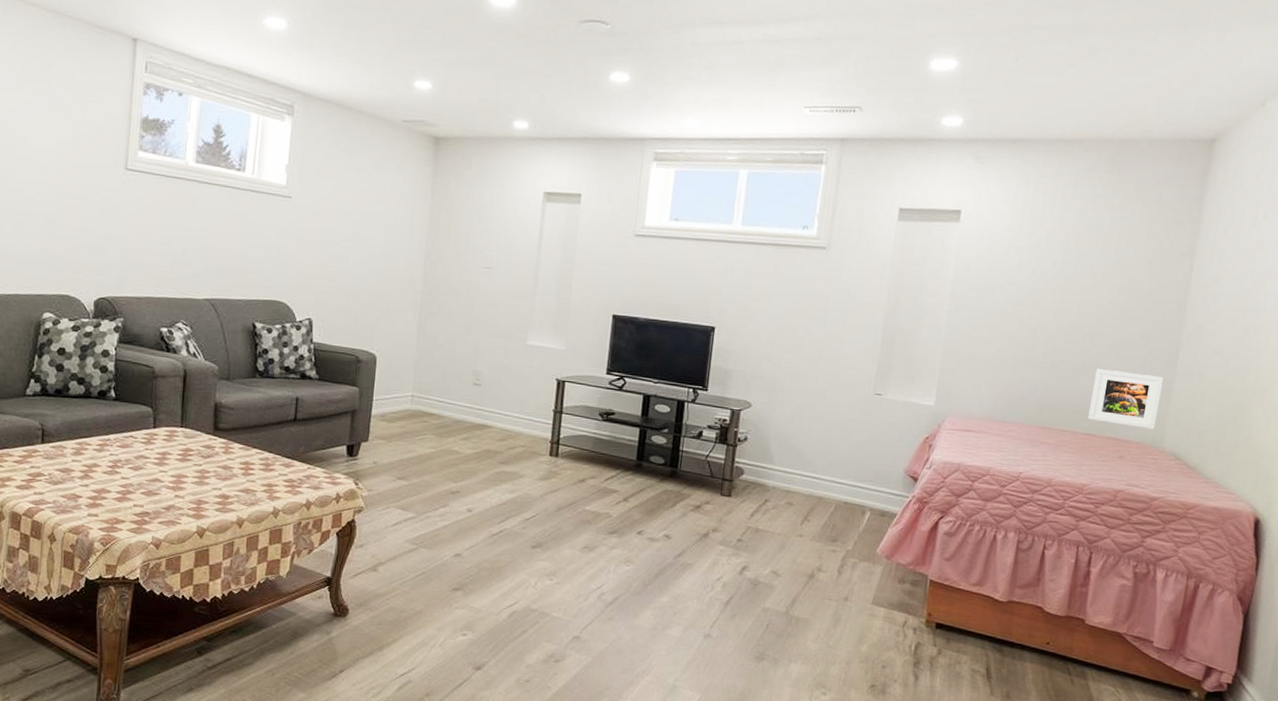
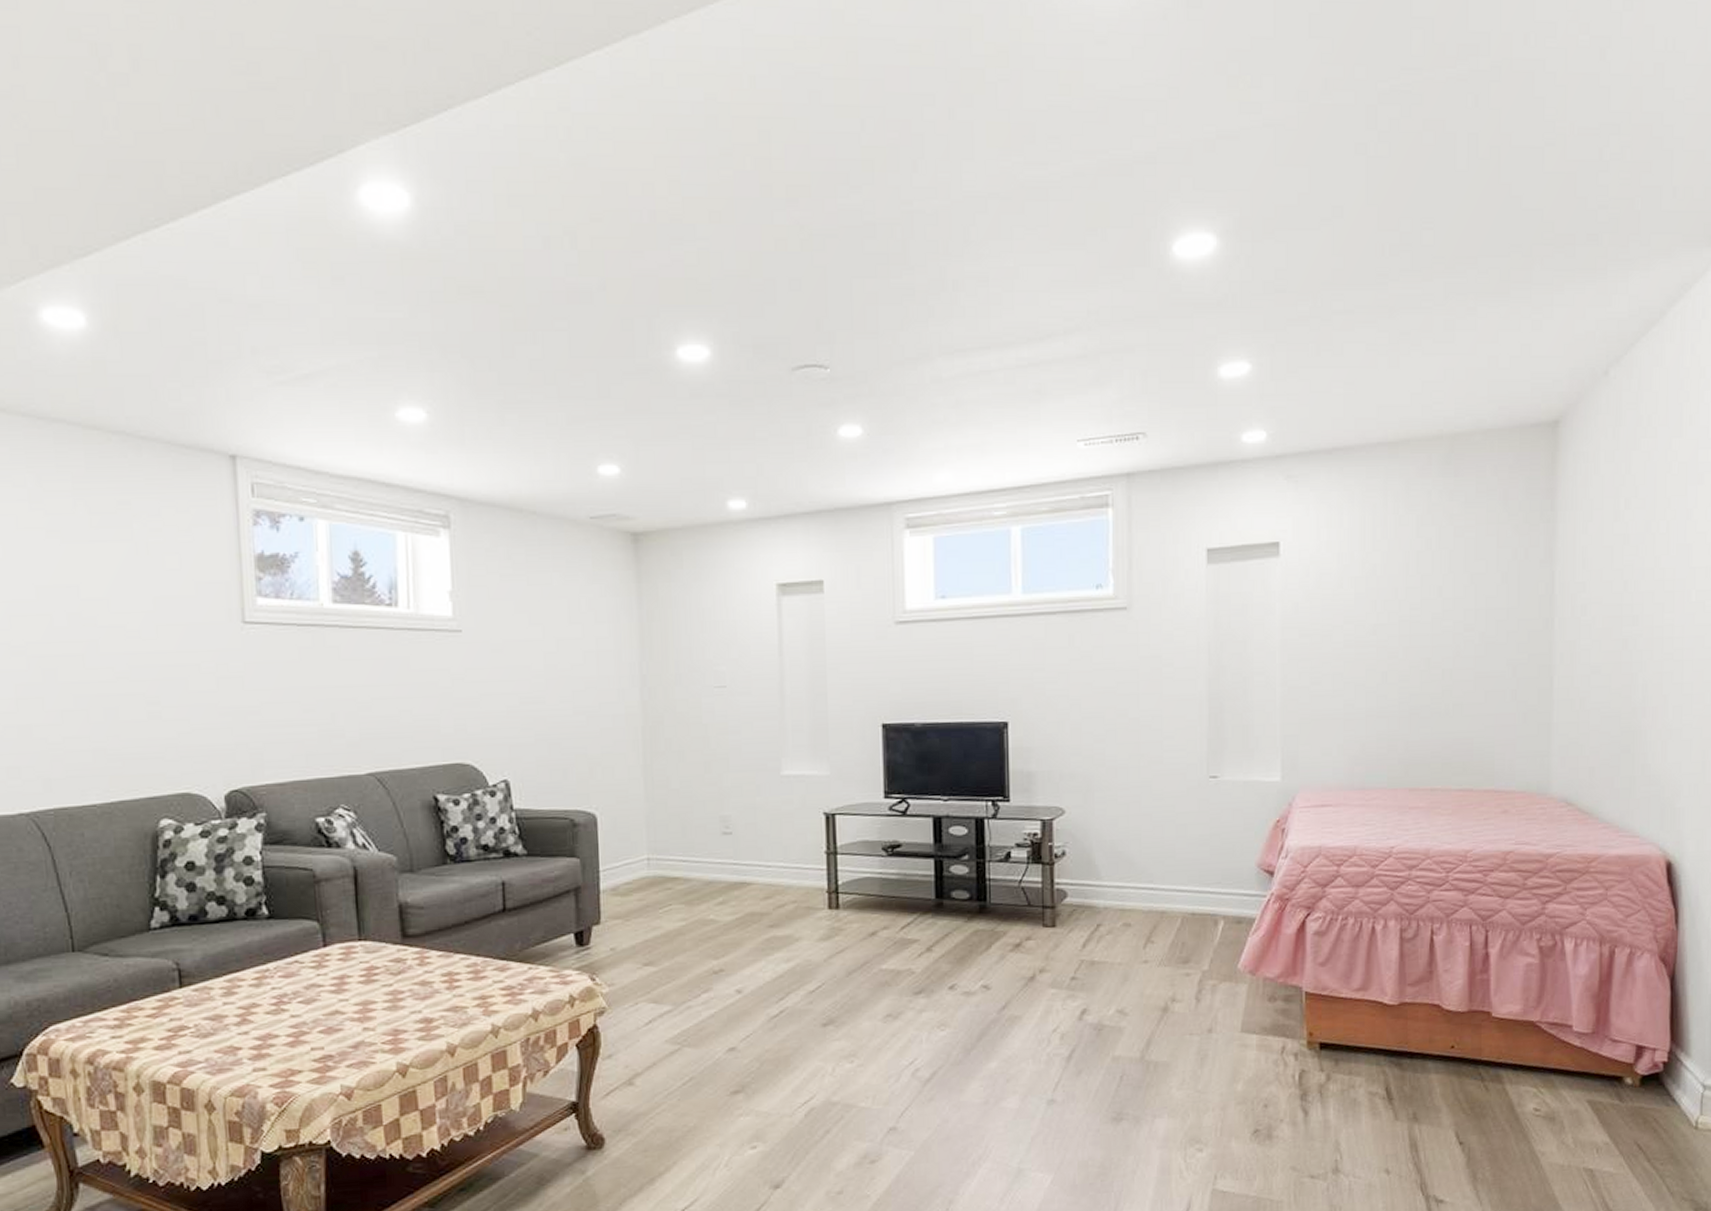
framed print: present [1088,369,1164,430] -> none [1460,709,1540,774]

